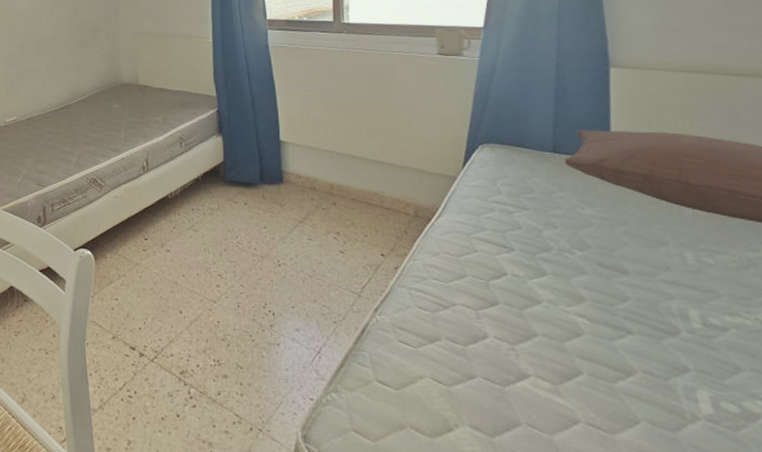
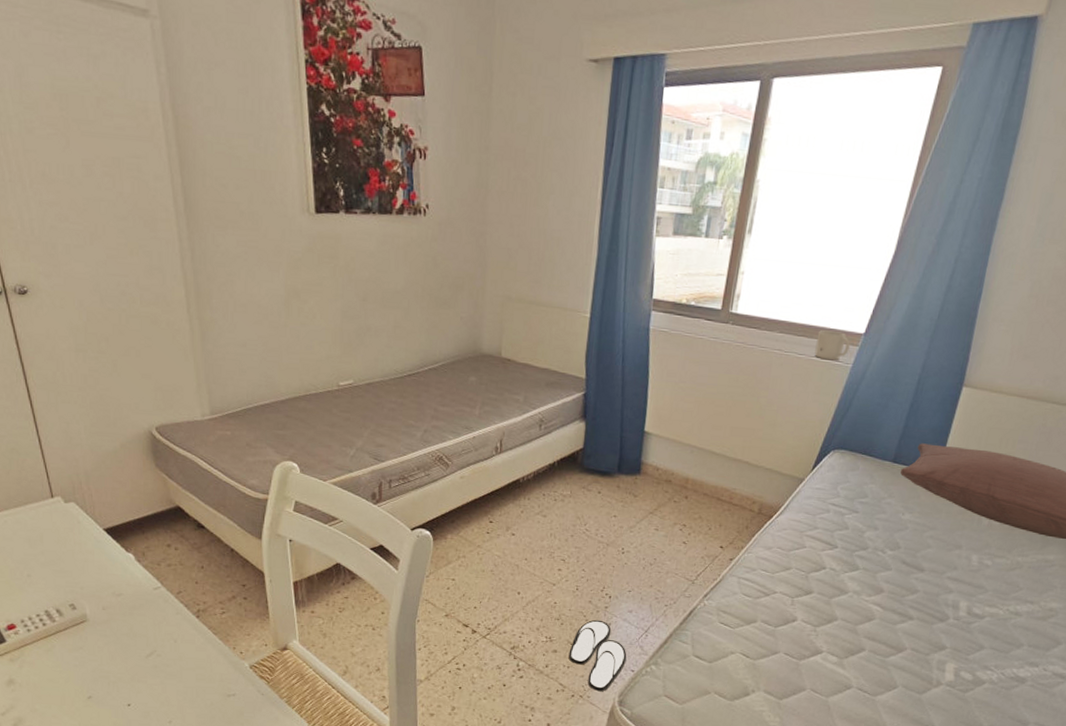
slippers: none [240,340,303,425] -> present [568,619,627,692]

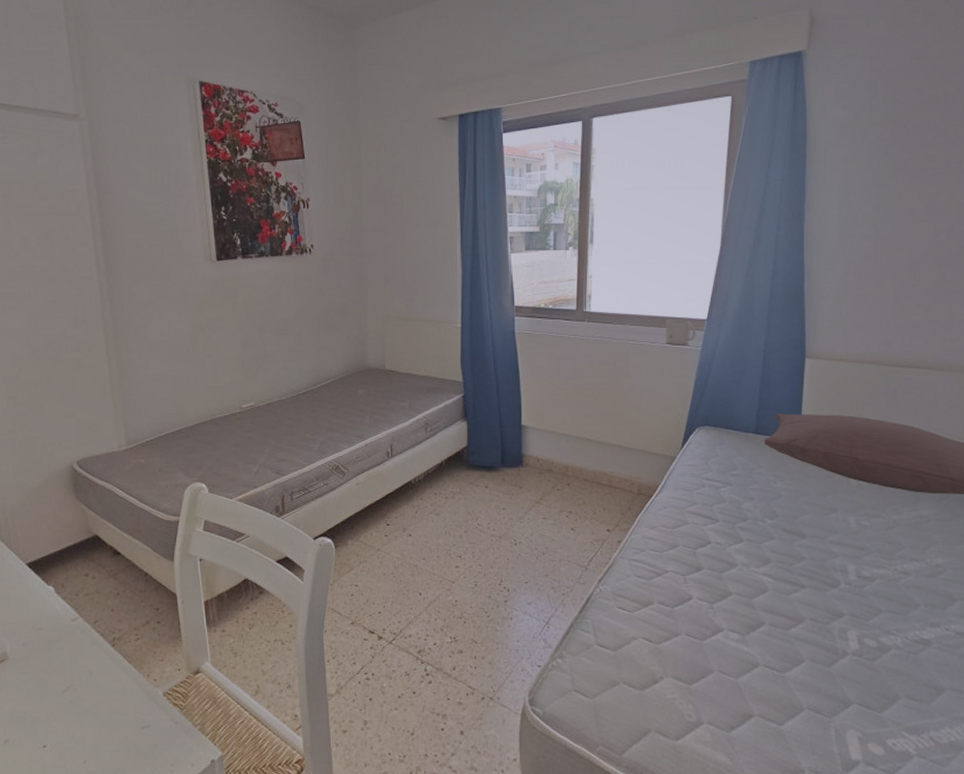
slippers: present [568,619,627,692] -> none [474,615,532,692]

